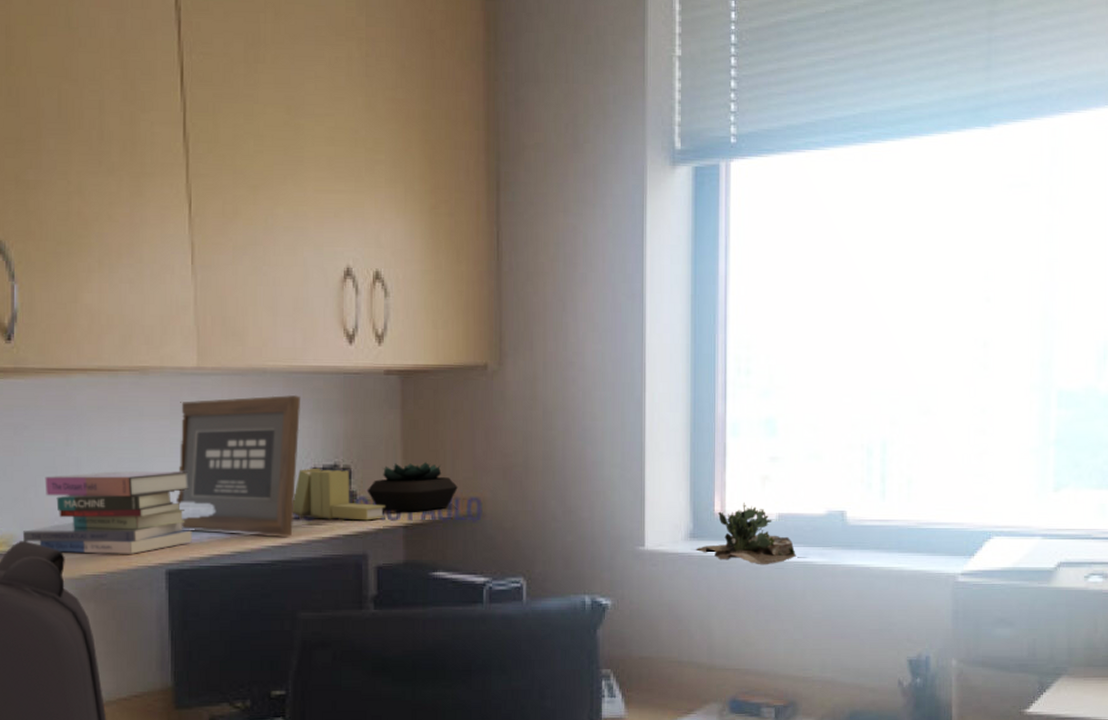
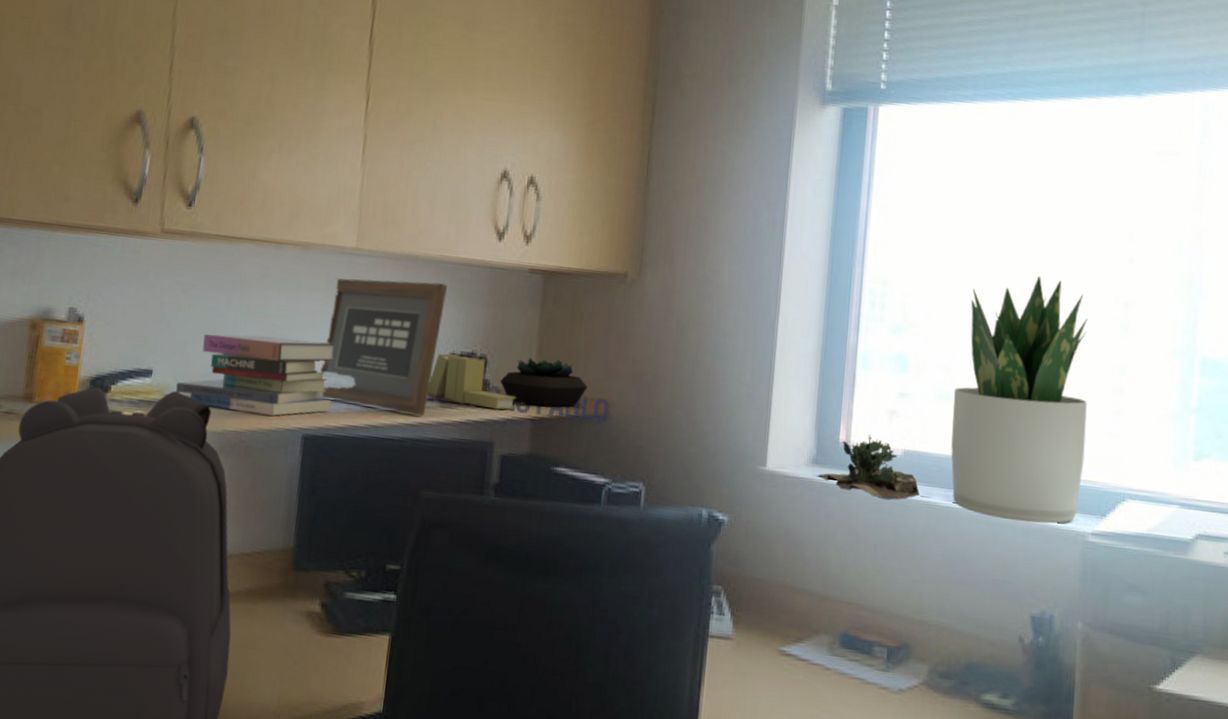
planter: none [823,324,951,571] -> present [951,276,1088,524]

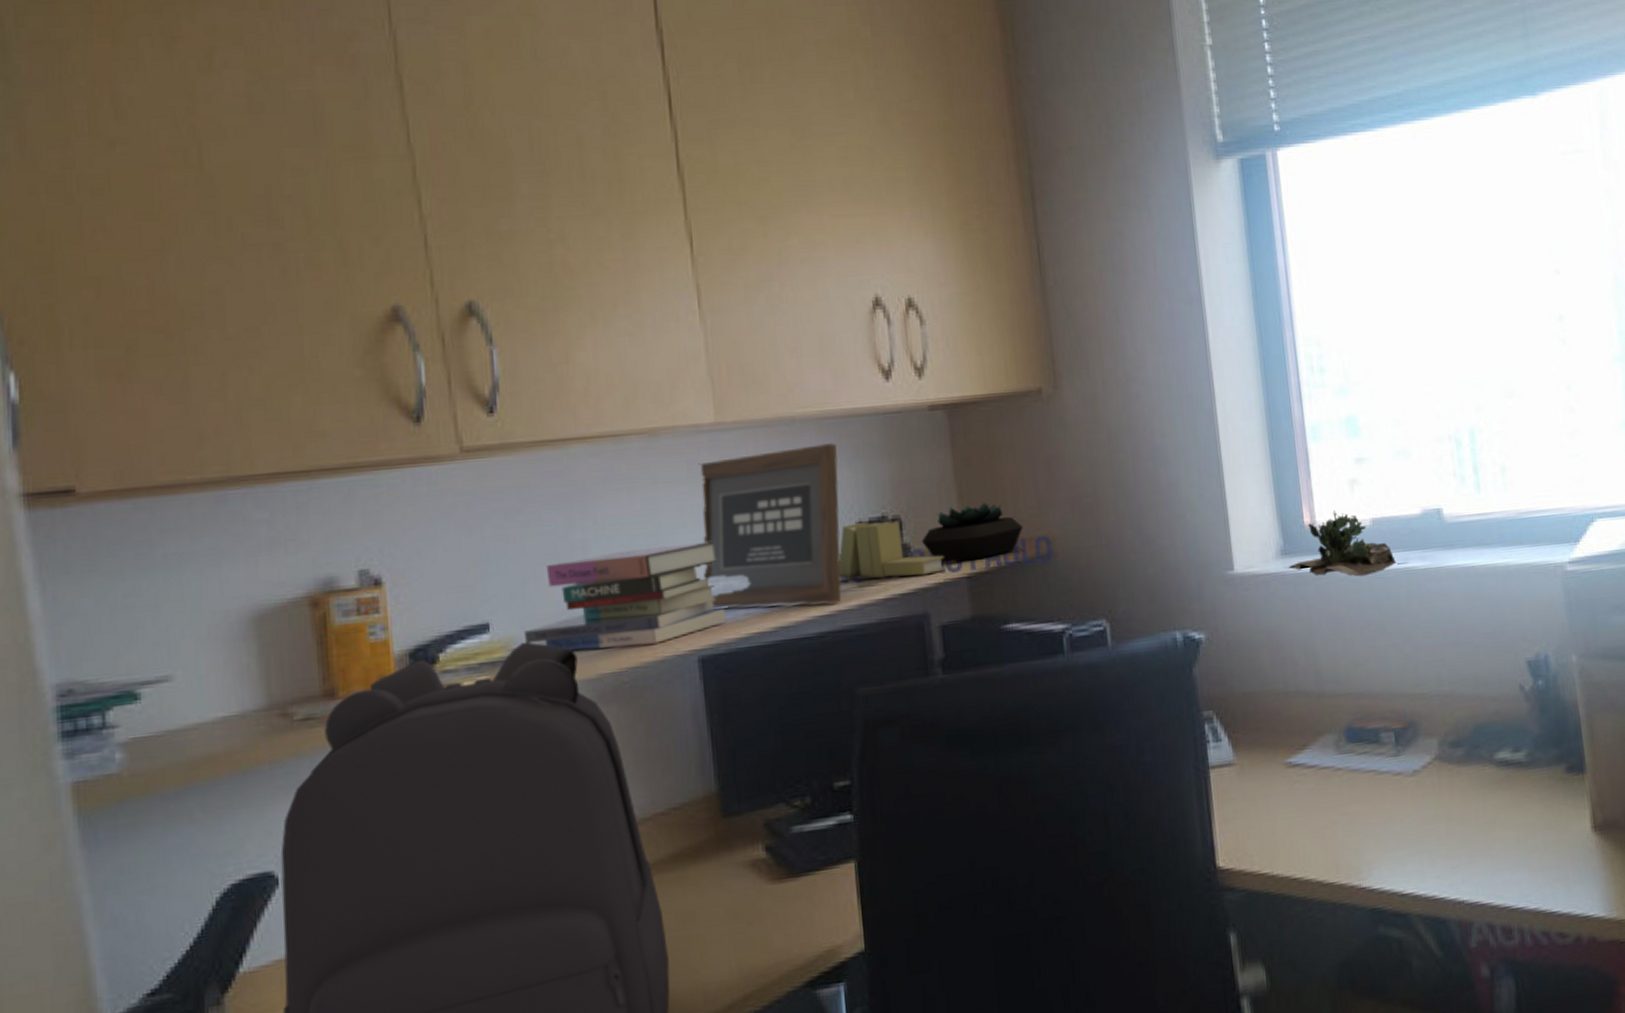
planter: present [951,276,1088,524] -> none [1408,305,1551,569]

